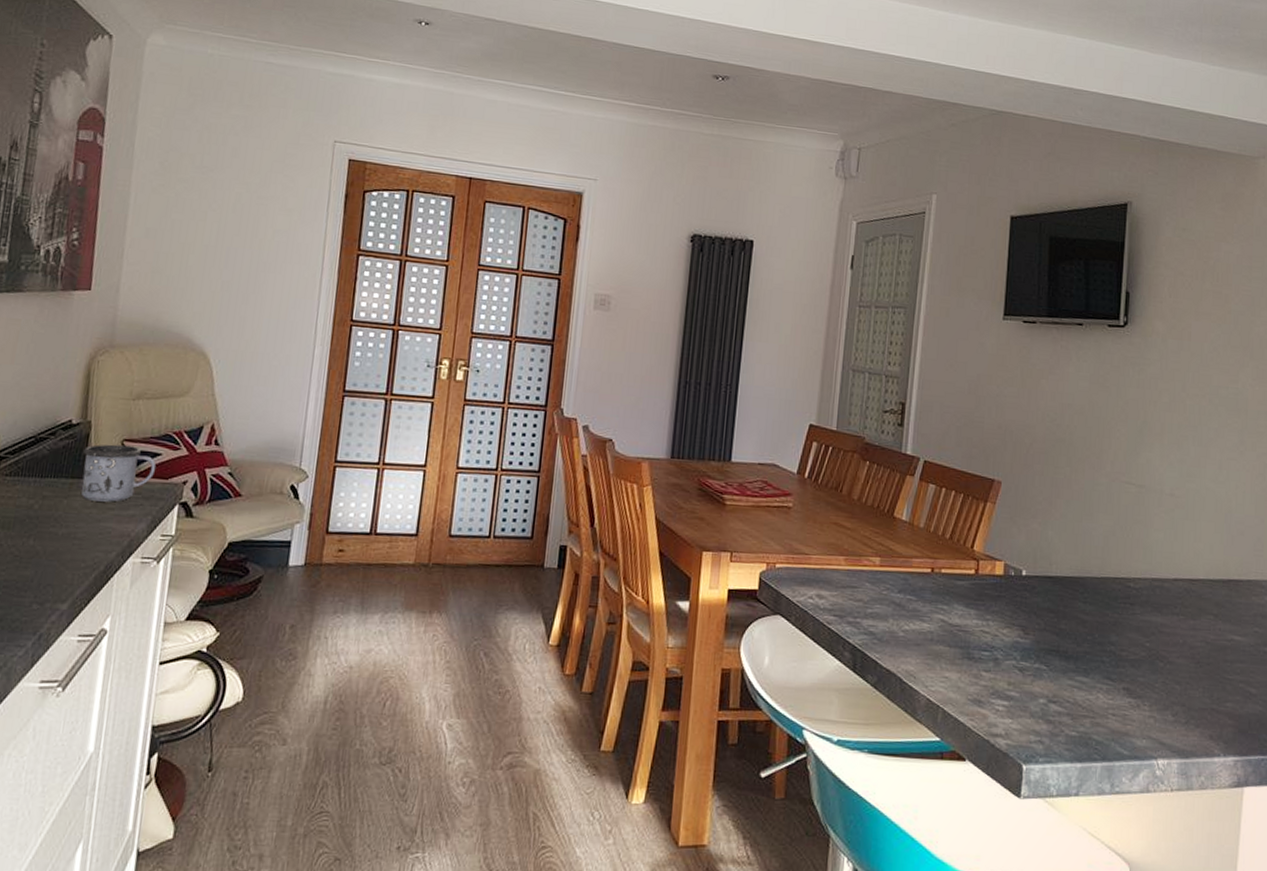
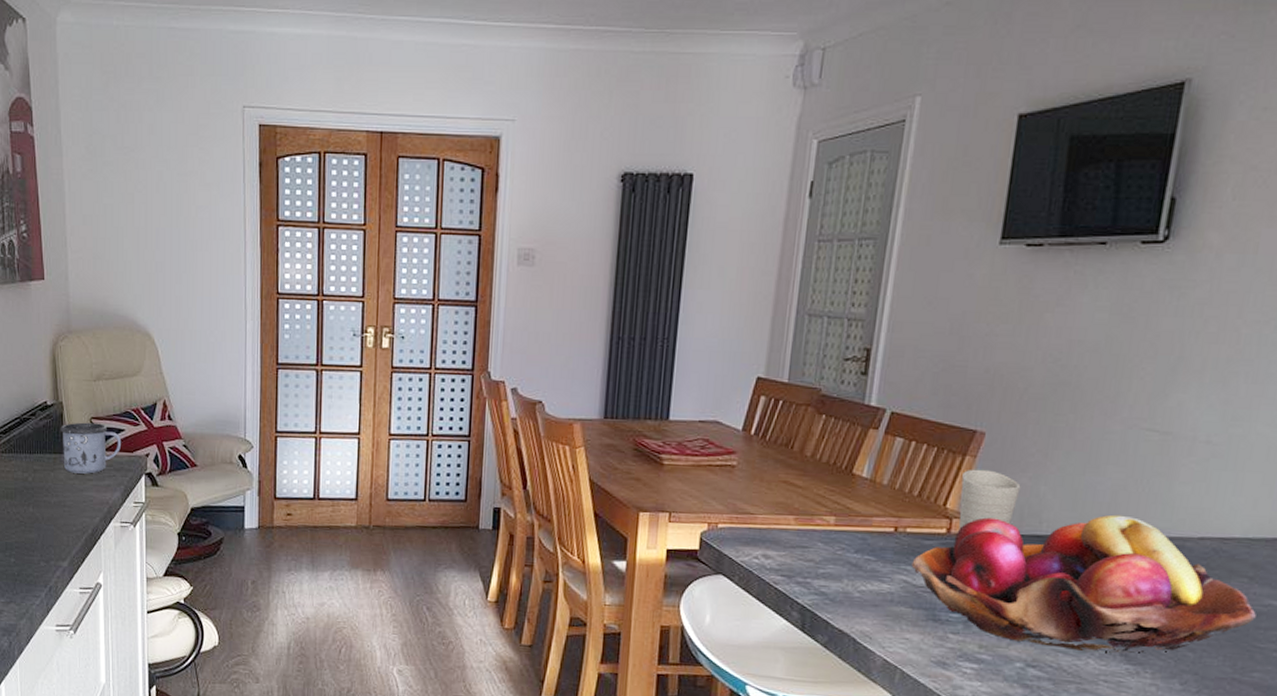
fruit basket: none [947,557,1223,687] -> present [911,514,1256,653]
cup: none [984,514,1033,570] -> present [959,469,1021,529]

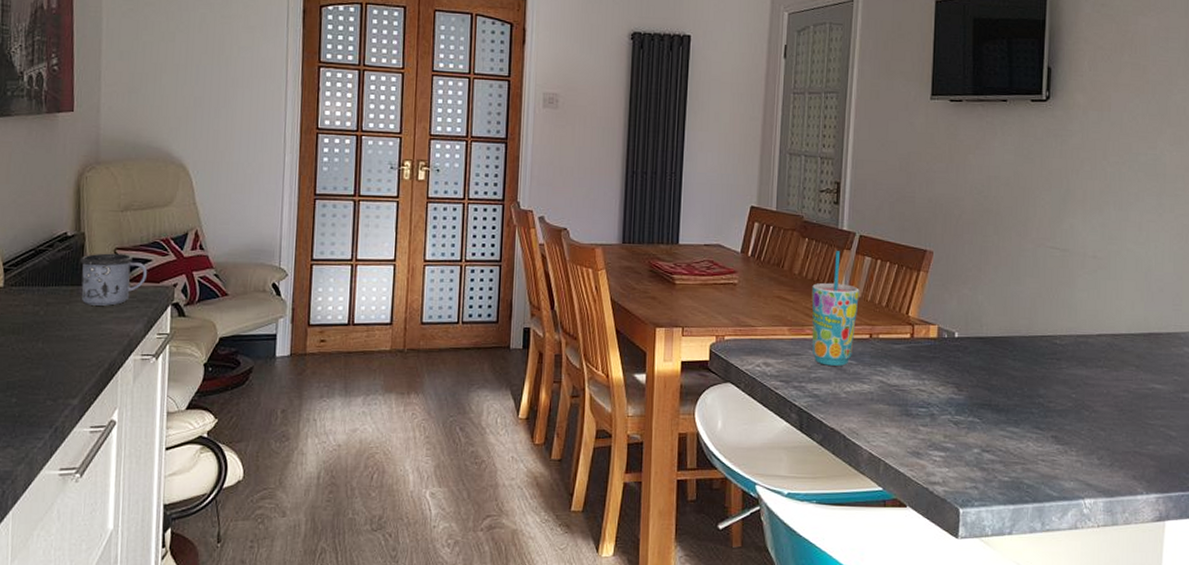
cup: none [822,430,886,562] -> present [811,251,859,366]
fruit basket: present [911,514,1256,653] -> none [885,318,1144,435]
cup: present [959,469,1021,529] -> none [918,282,964,334]

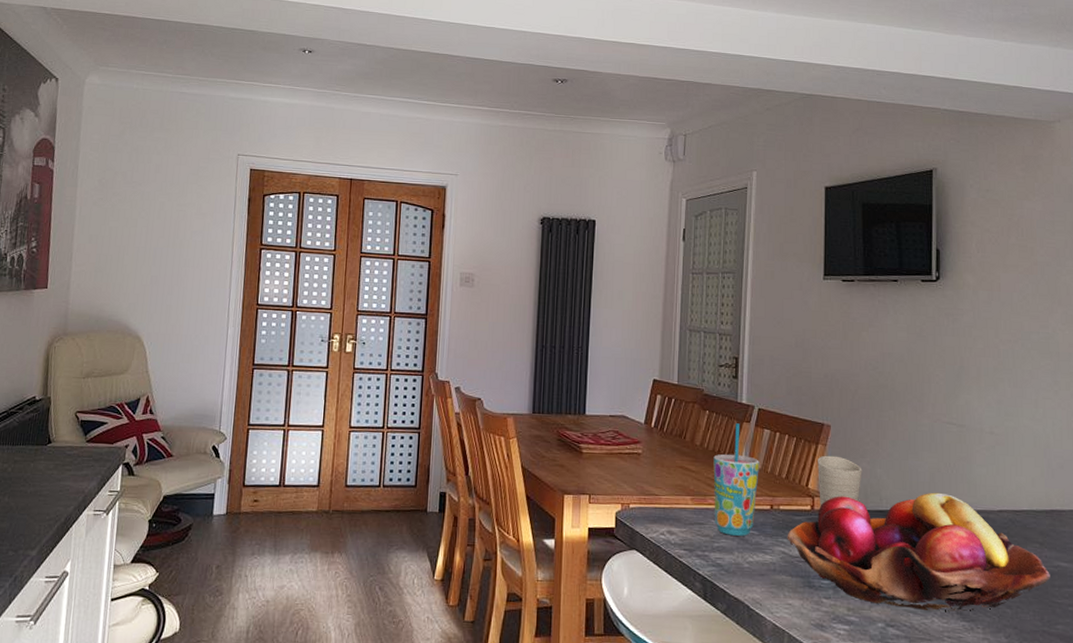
mug: present [80,253,148,306] -> none [44,416,104,464]
fruit basket: none [885,318,1144,435] -> present [787,492,1050,612]
cup: none [918,282,964,334] -> present [818,455,862,506]

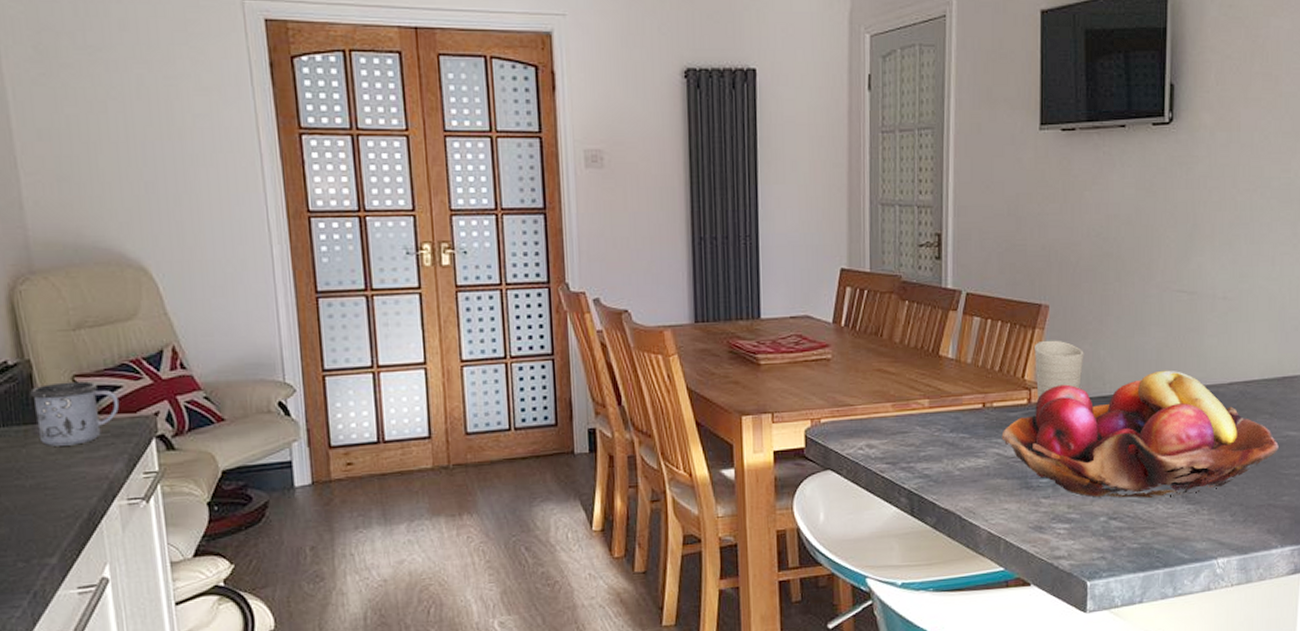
mug: none [44,416,104,464] -> present [30,381,120,446]
cup: present [713,423,759,536] -> none [916,313,969,442]

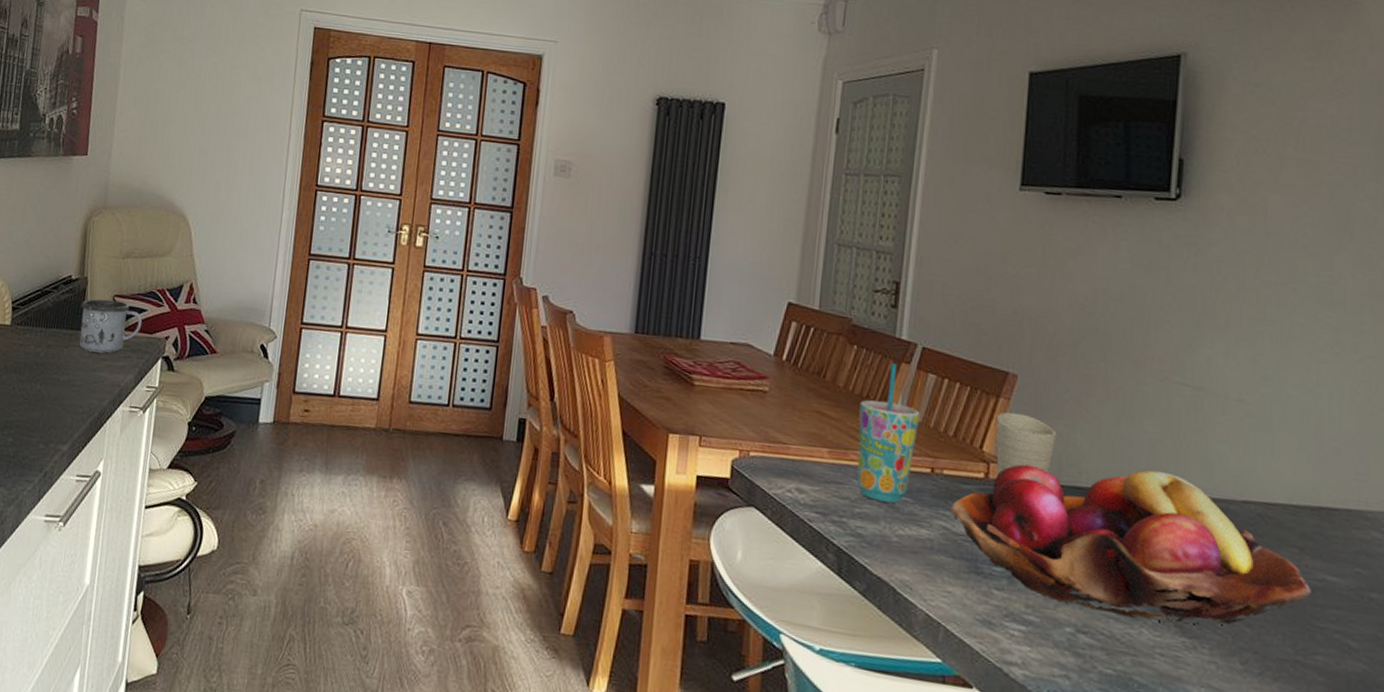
cup: none [916,313,969,442] -> present [857,363,920,503]

